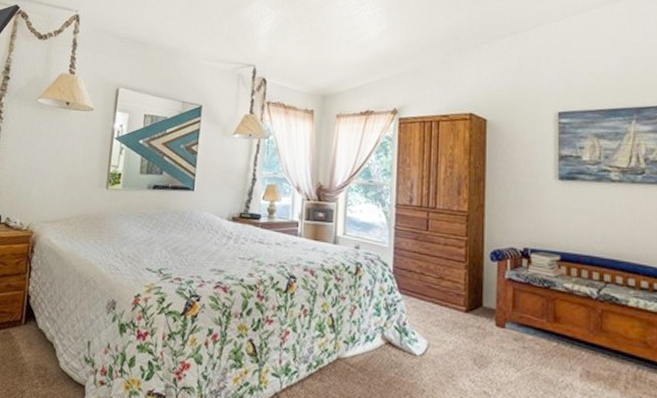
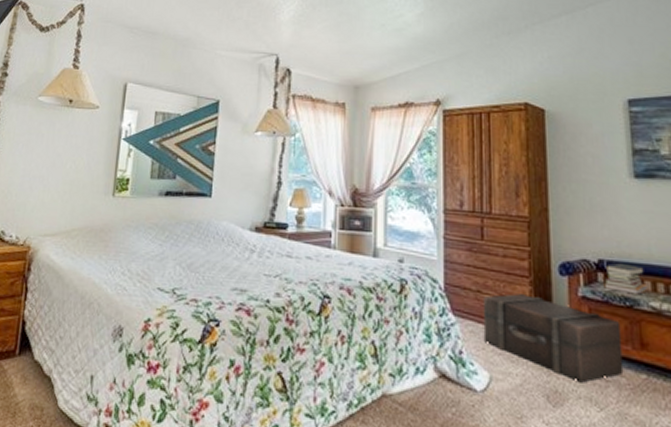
suitcase: none [424,276,539,349] -> present [483,294,624,383]

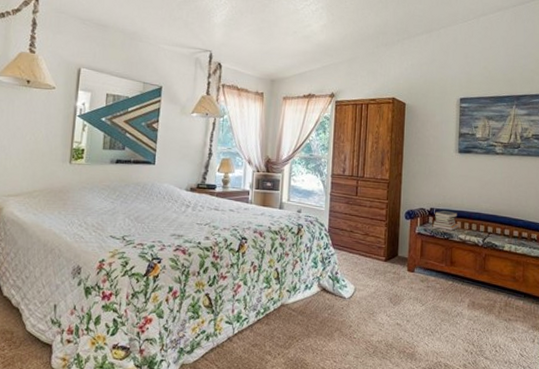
suitcase: present [483,294,624,383] -> none [352,232,440,289]

